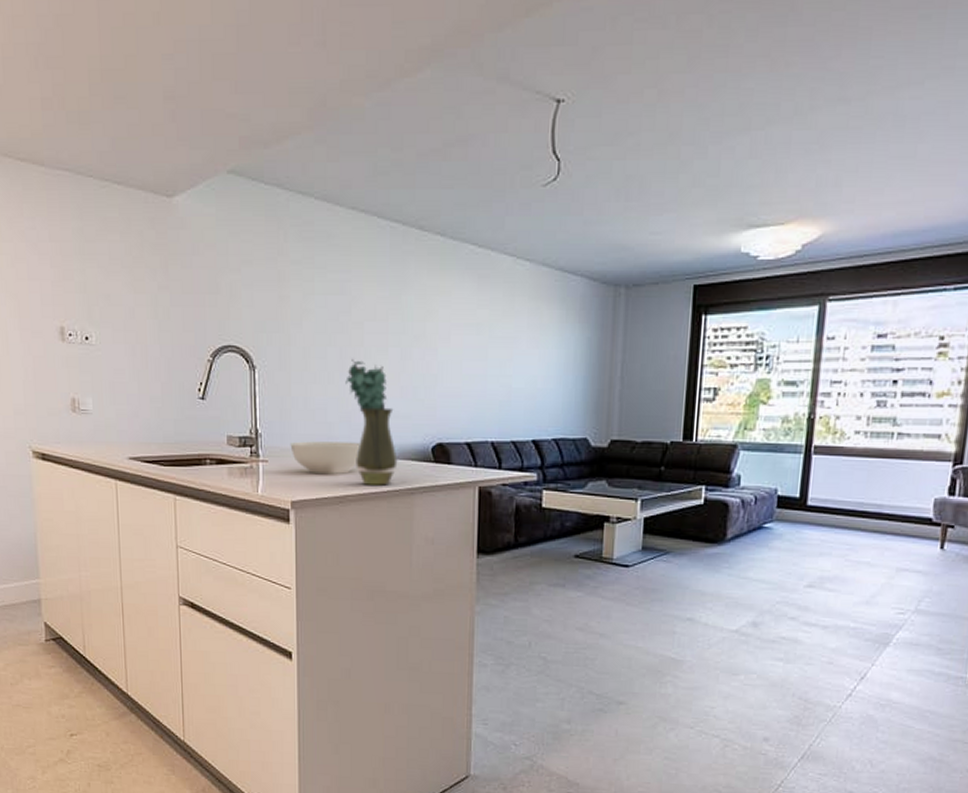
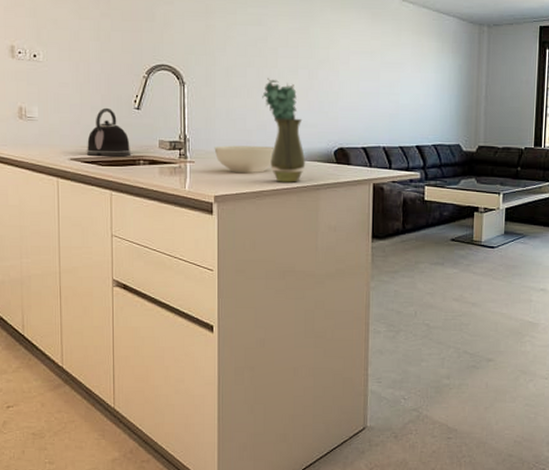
kettle: none [146,397,196,456] -> present [86,107,131,158]

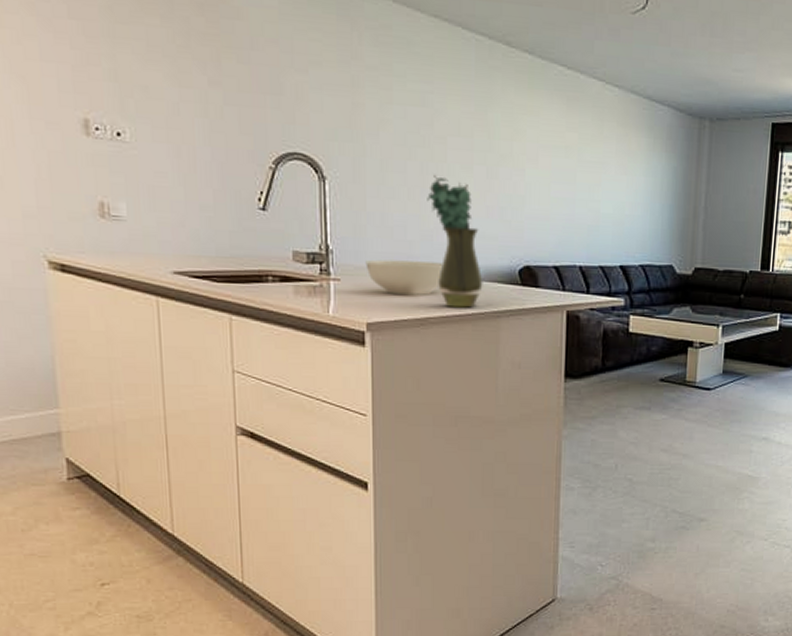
kettle: present [86,107,131,158] -> none [194,206,256,272]

